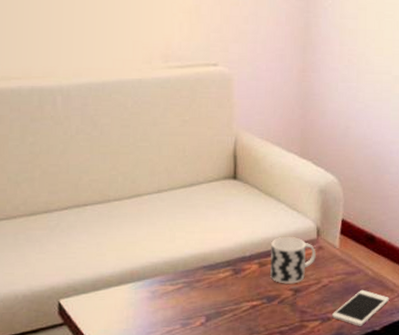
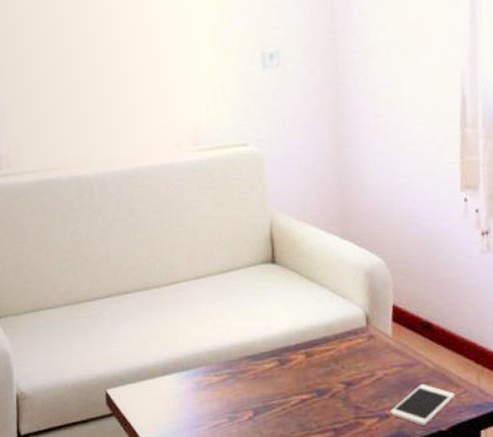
cup: present [270,237,316,284] -> none [316,325,367,376]

